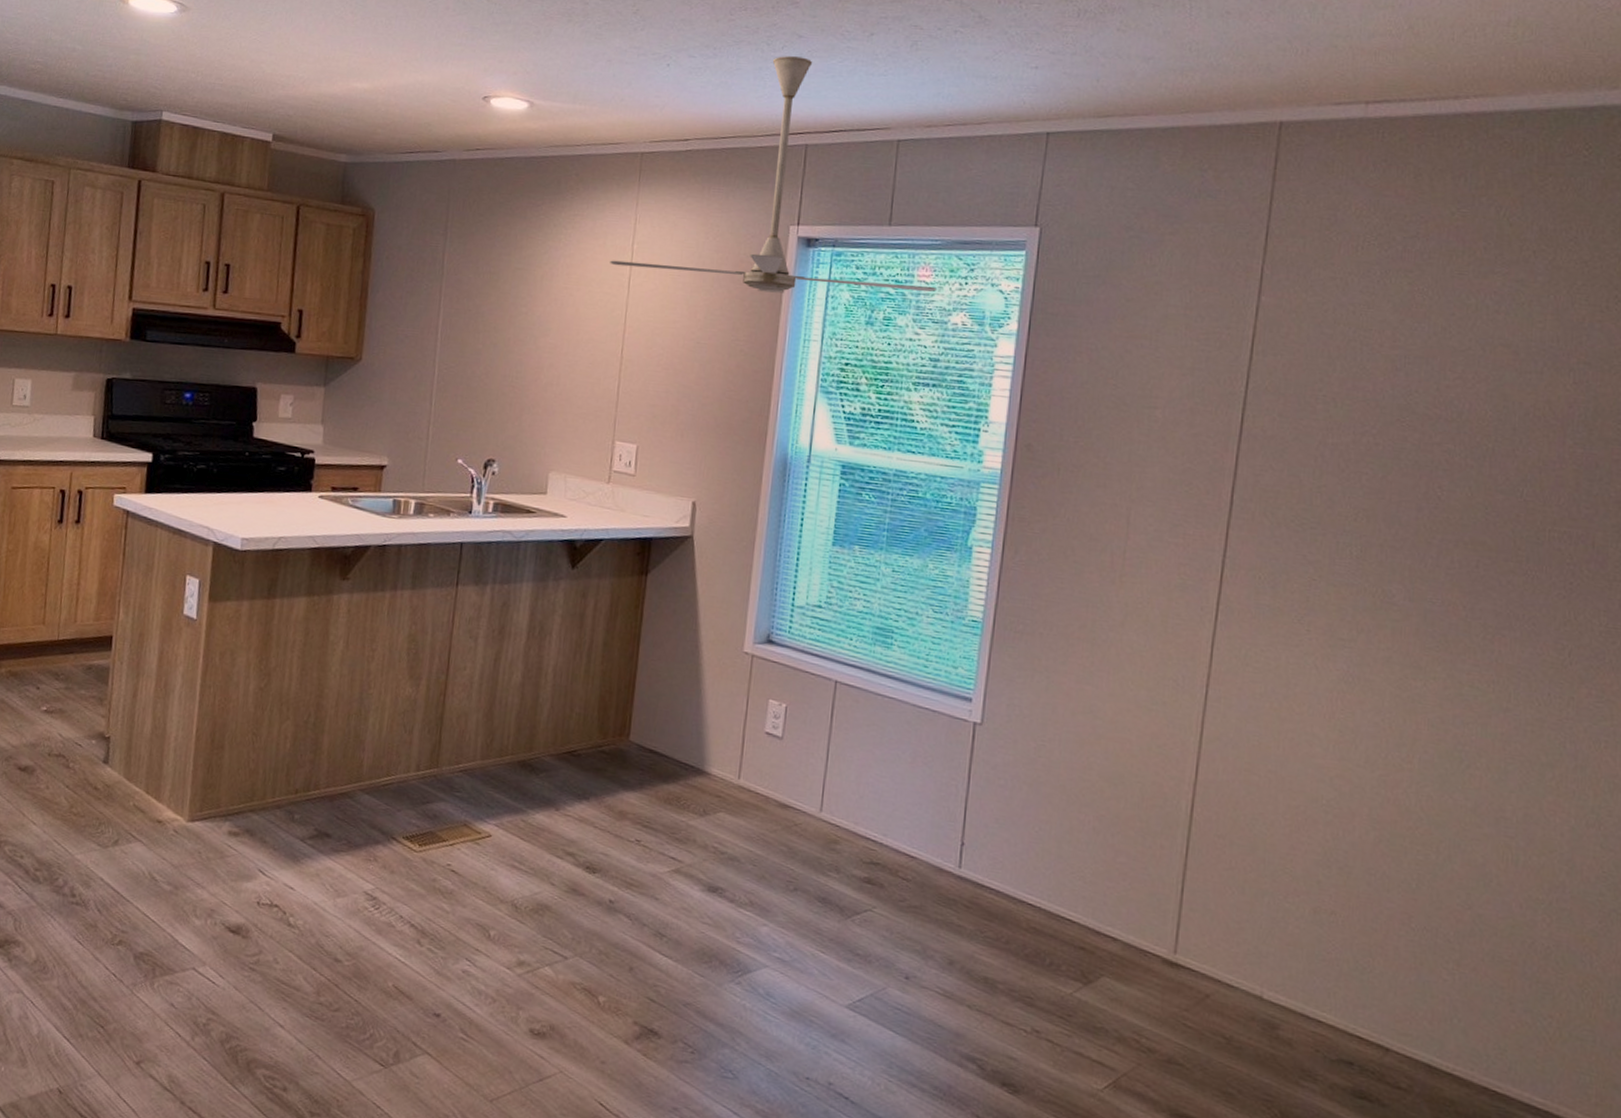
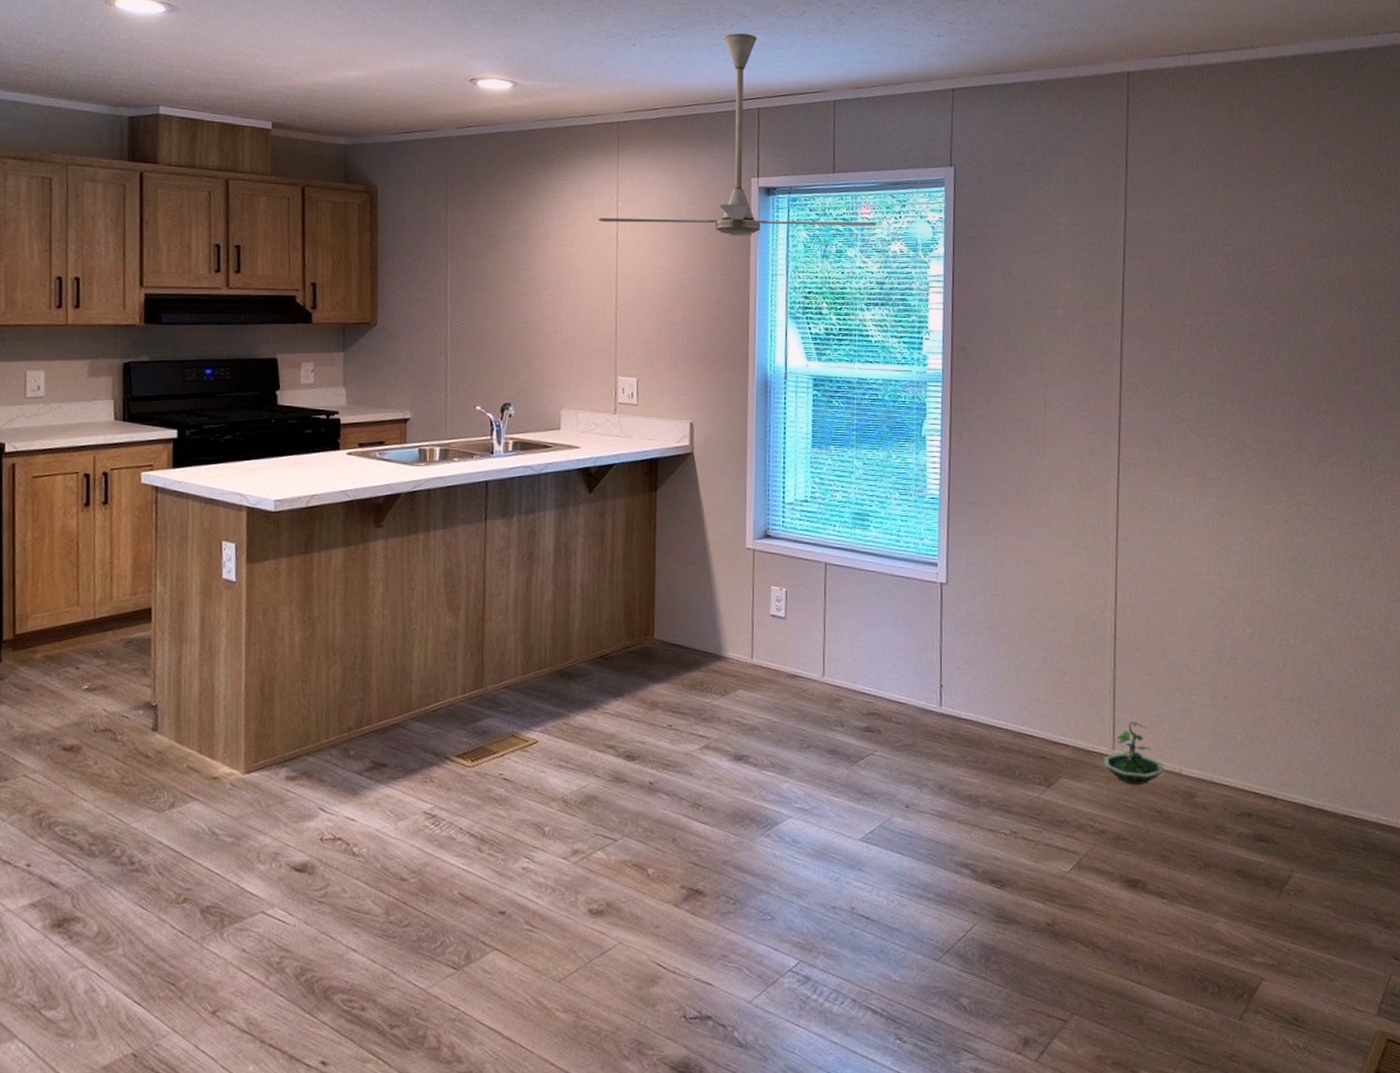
terrarium: none [1160,922,1240,1002] -> present [1104,721,1165,785]

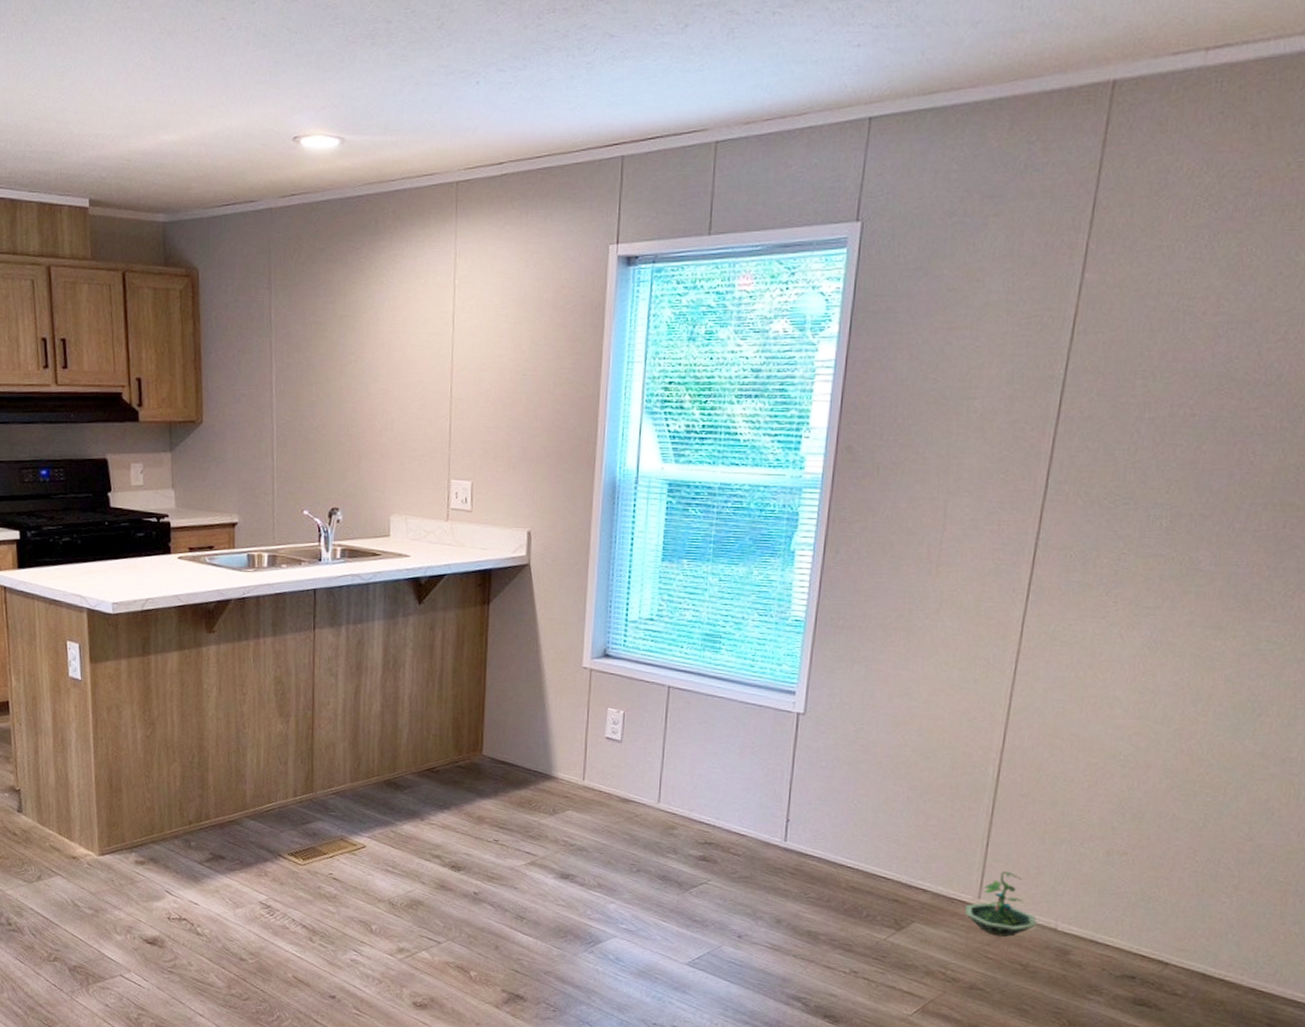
ceiling fan: present [598,33,877,236] -> none [433,59,757,317]

